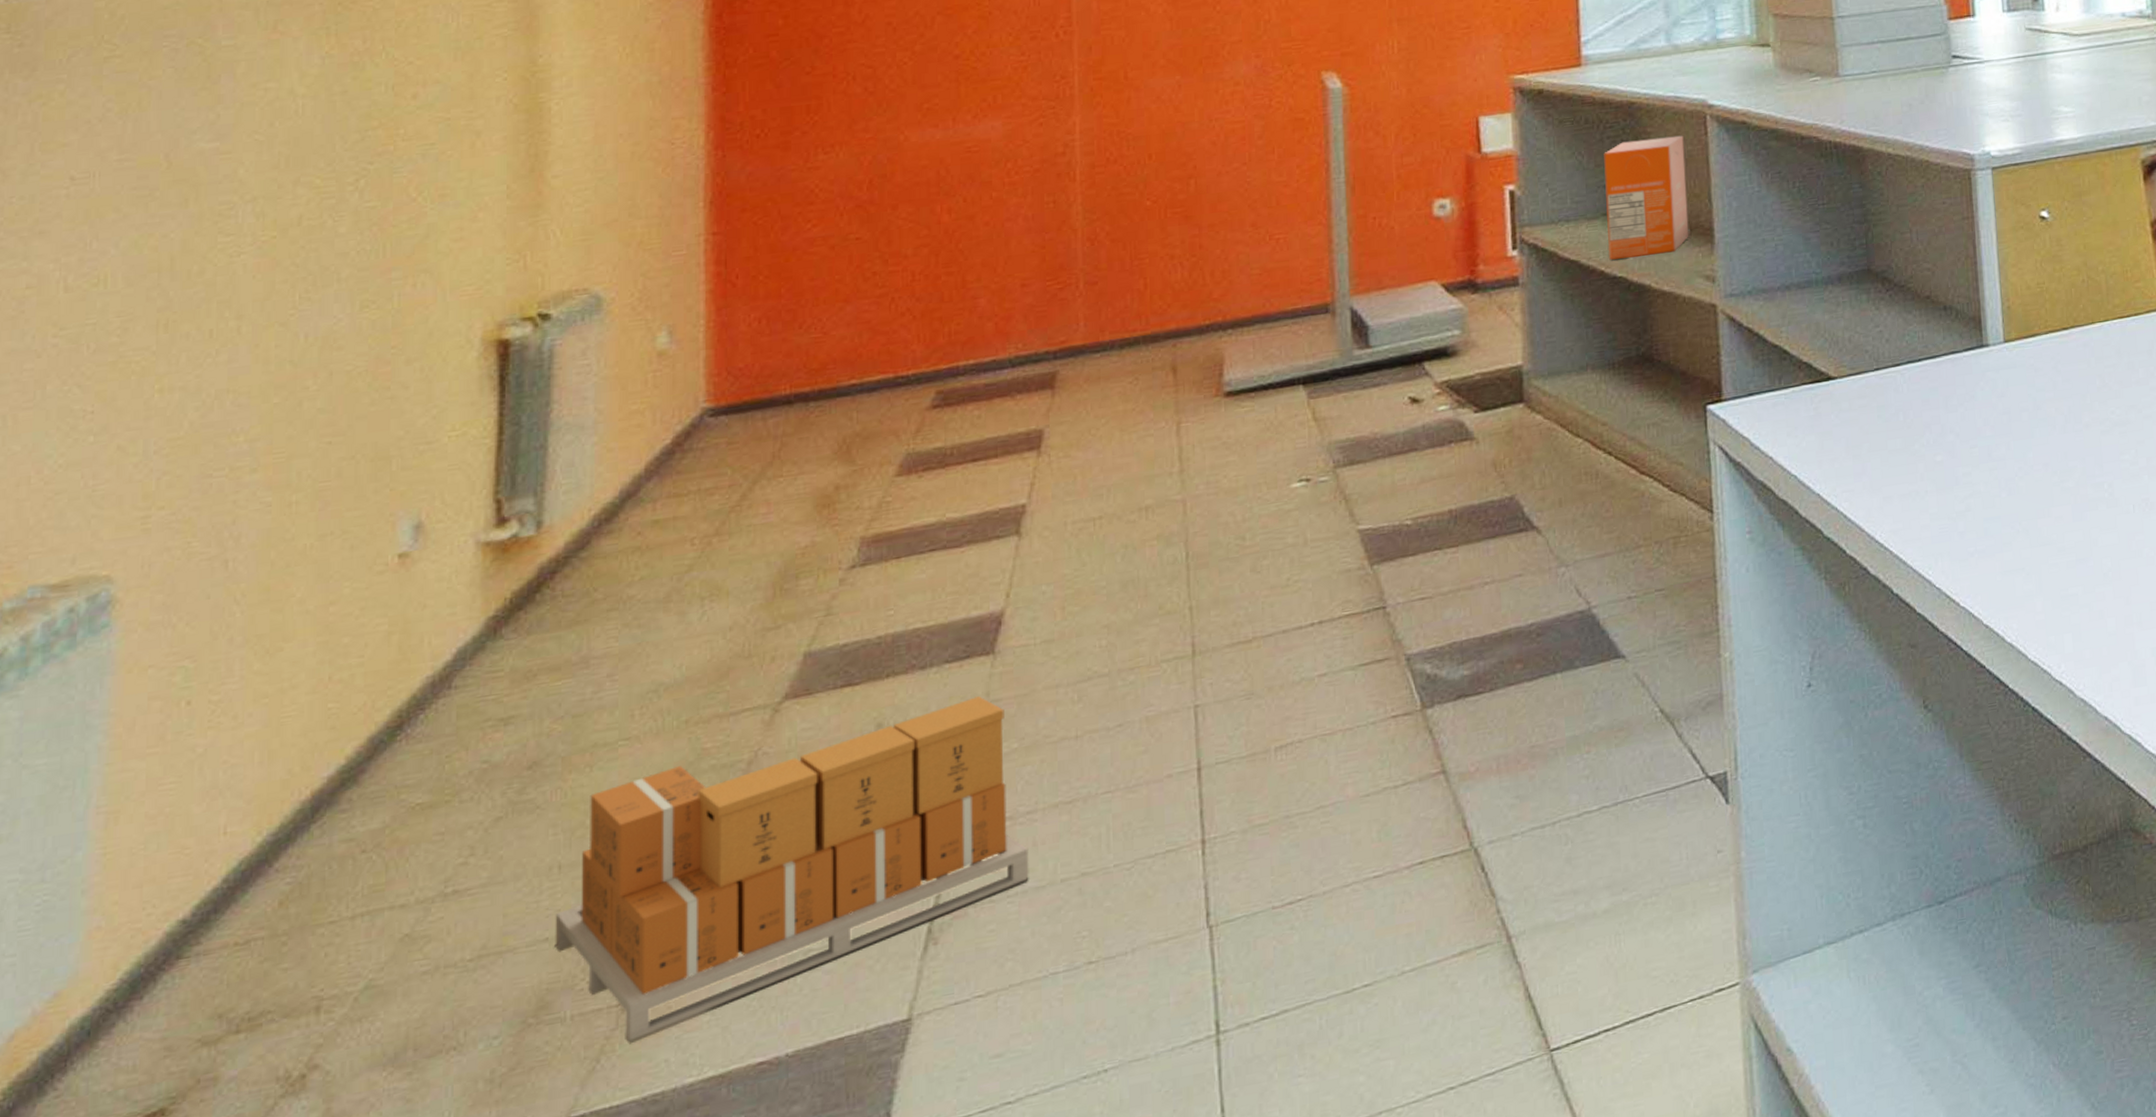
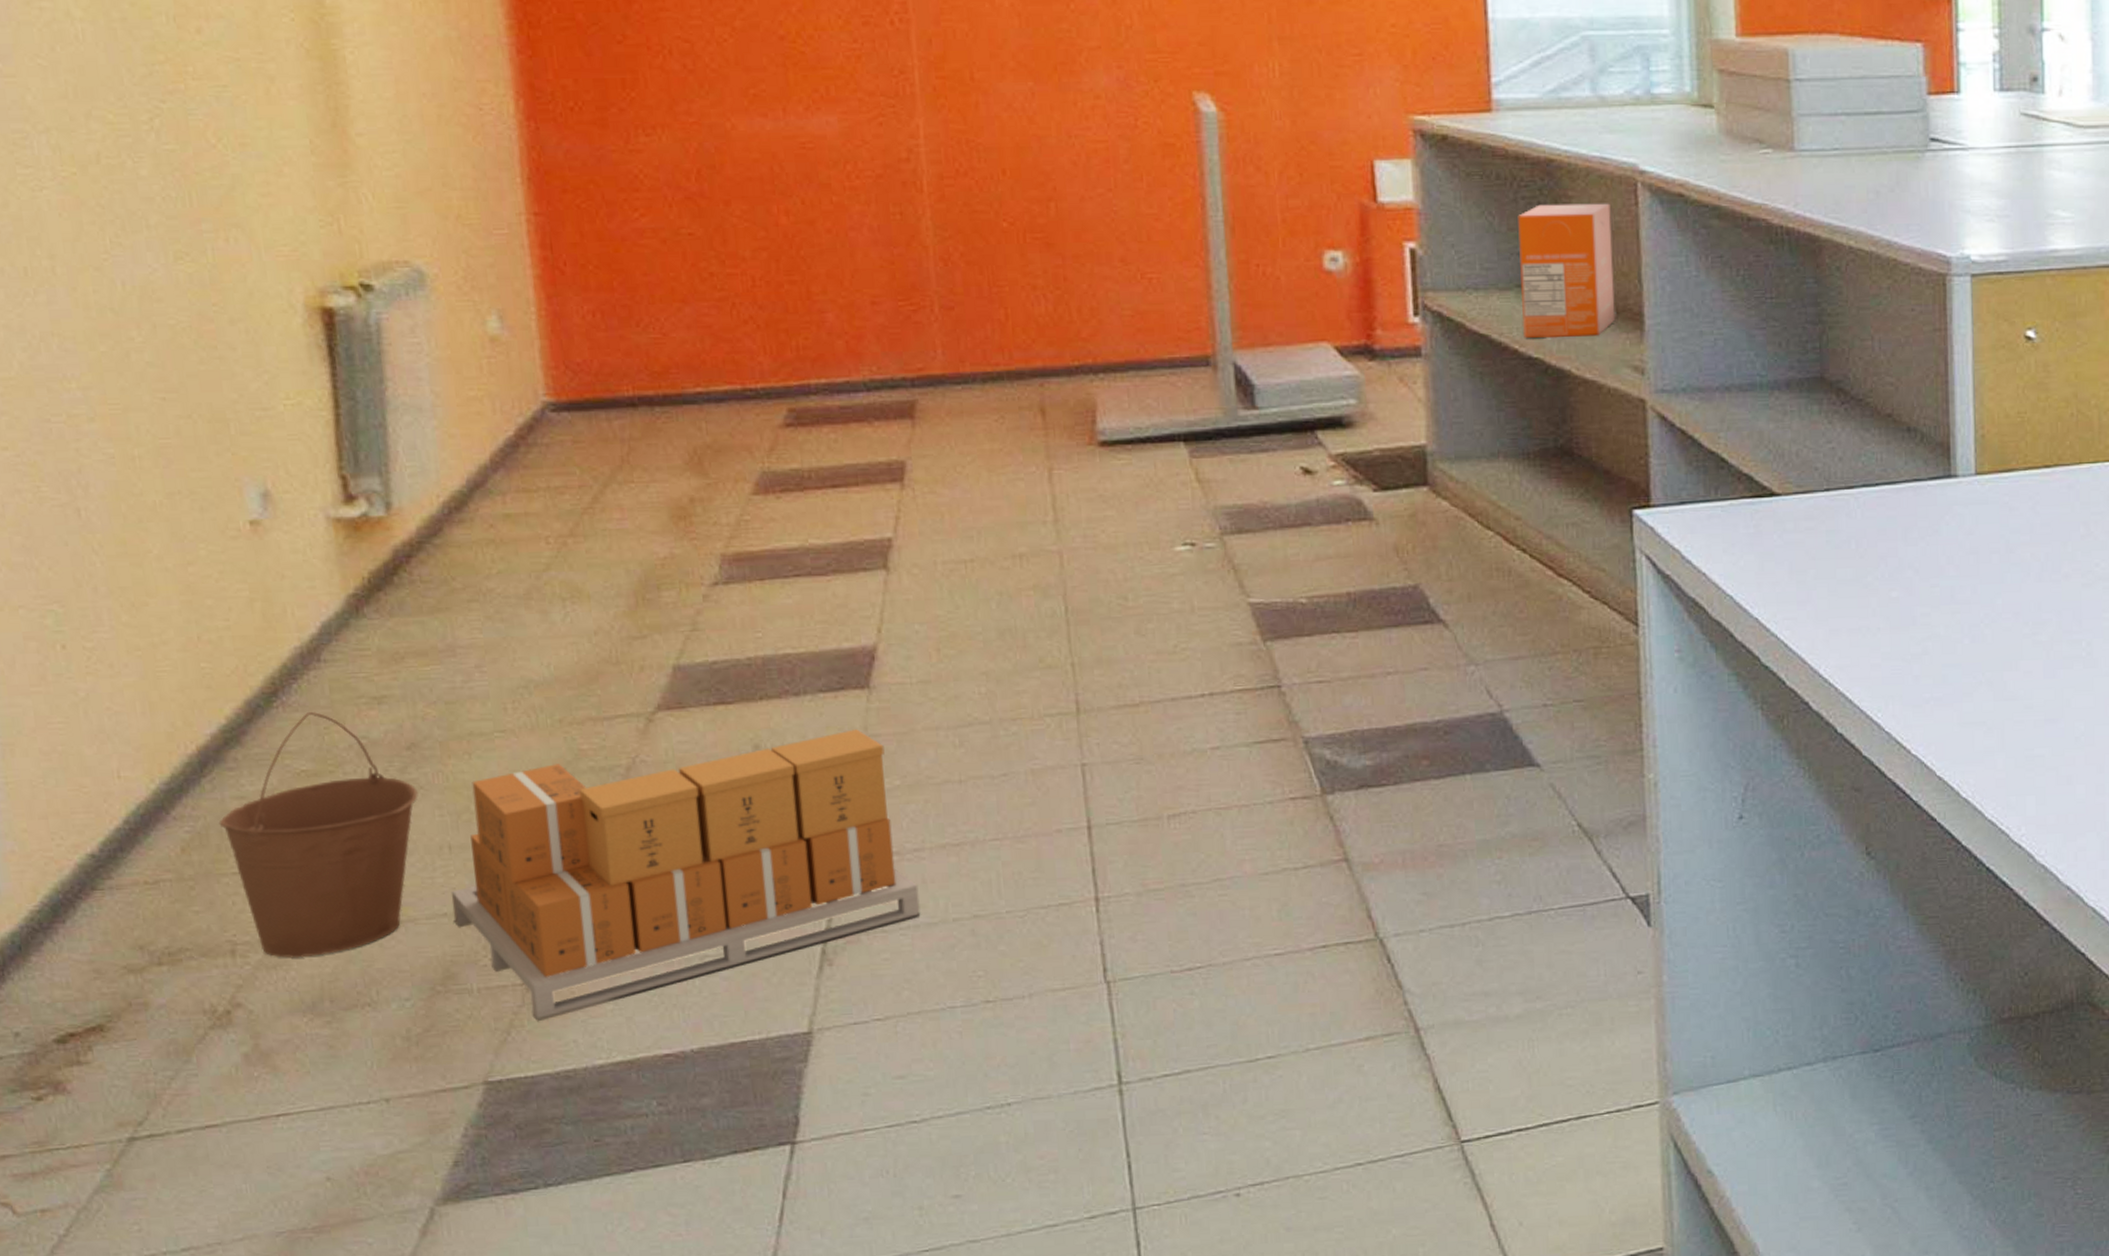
bucket: none [322,740,534,1008] -> present [218,711,418,958]

